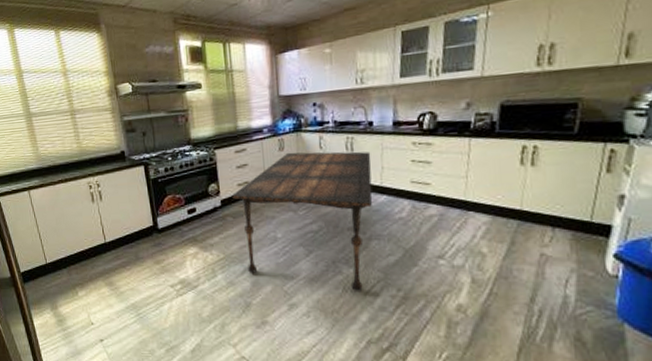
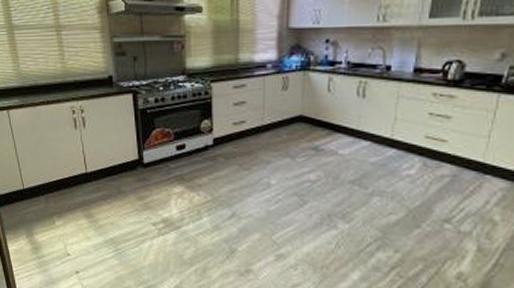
dining table: present [231,151,373,291] -> none [225,92,384,249]

